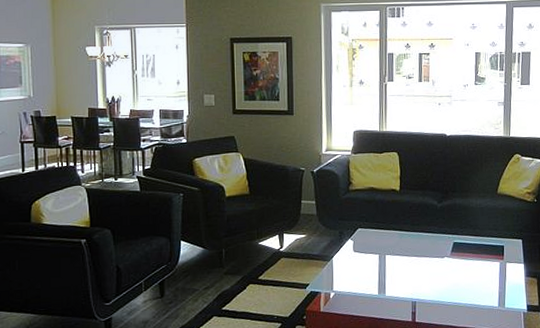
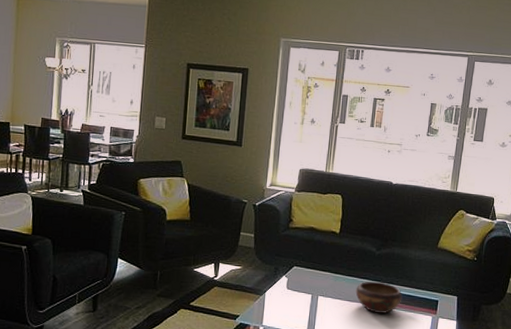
decorative bowl: none [422,234,469,266] -> present [355,281,403,314]

